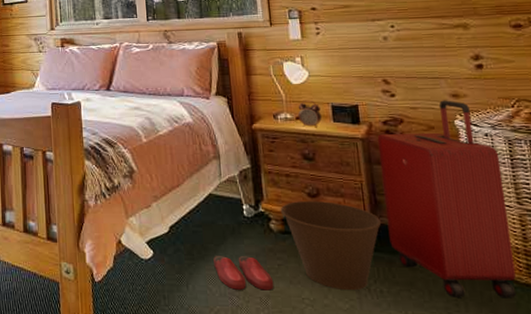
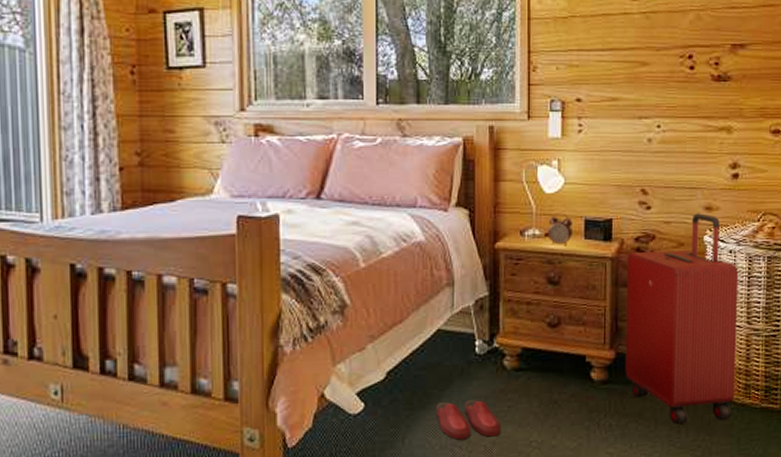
basket: present [280,200,382,291] -> none [516,331,620,428]

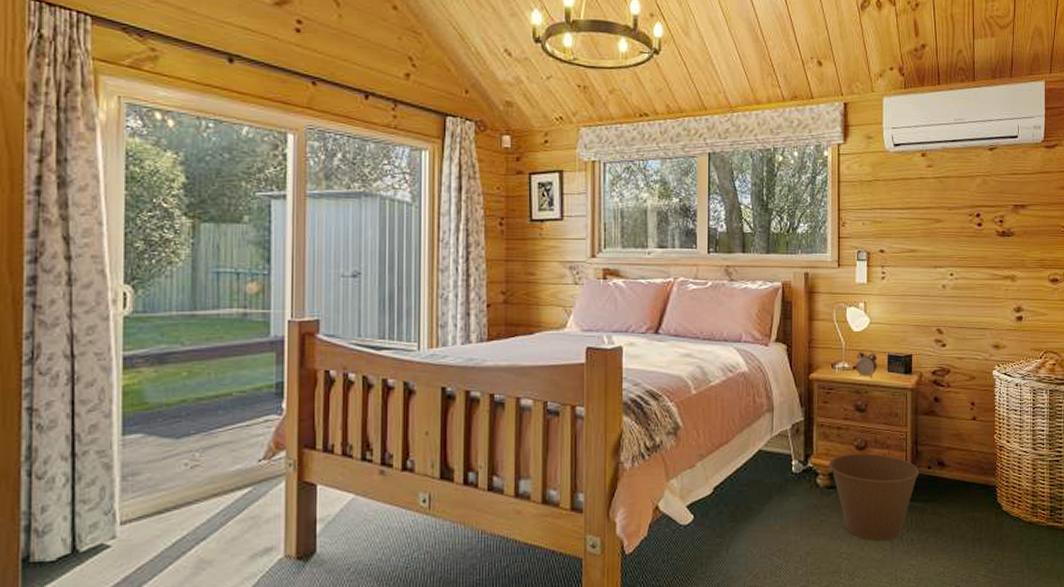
slippers: present [436,400,501,440] -> none [757,514,815,550]
basket: none [516,331,620,428] -> present [828,453,920,542]
suitcase: present [625,213,739,424] -> none [924,351,1024,540]

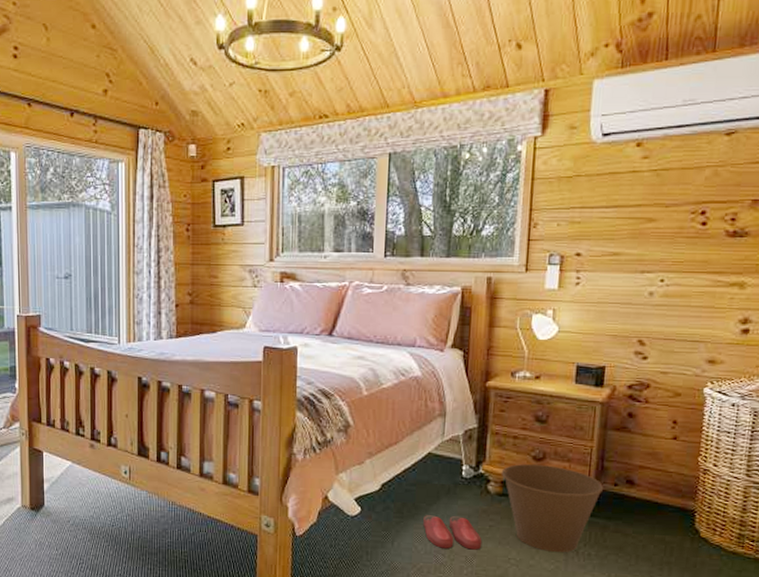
slippers: none [757,514,815,550] -> present [423,515,482,550]
alarm clock: present [855,348,877,378] -> none [538,358,564,389]

